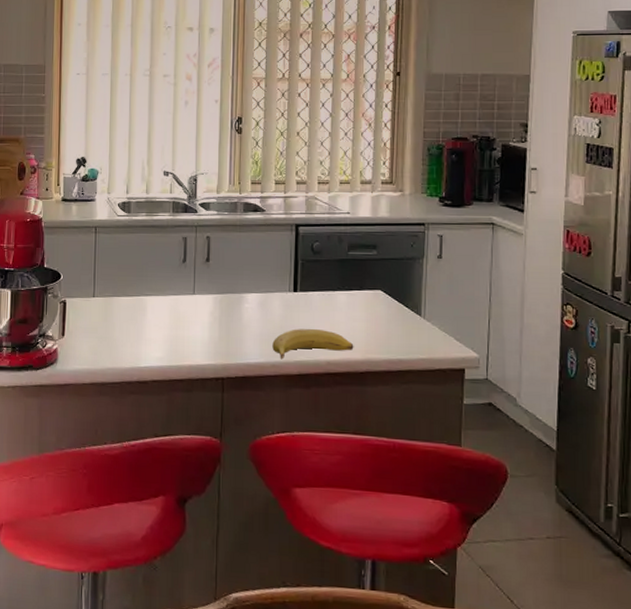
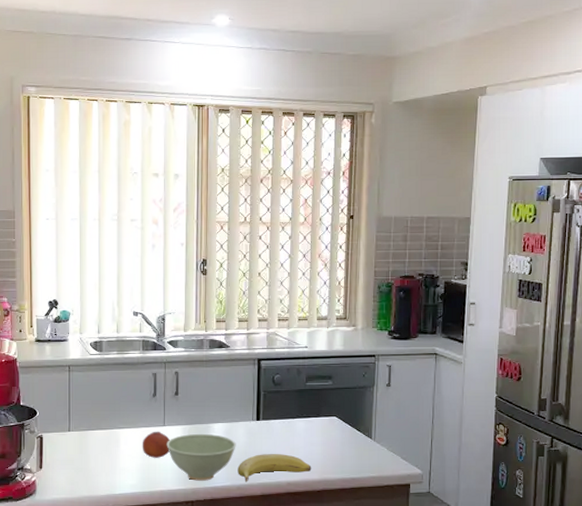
fruit: none [170,299,200,329] -> present [142,431,170,458]
bowl: none [196,303,271,357] -> present [166,433,236,482]

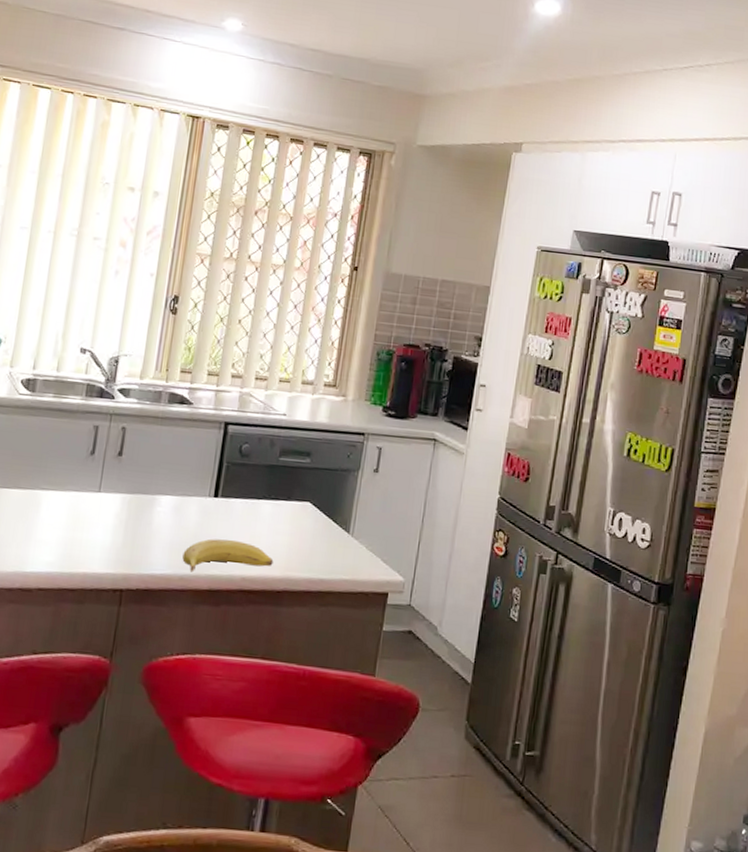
fruit: present [142,431,170,458] -> none [67,497,104,532]
bowl: present [166,433,236,482] -> none [99,505,186,567]

